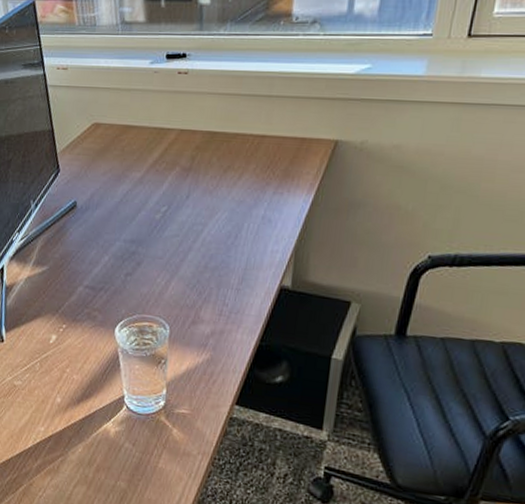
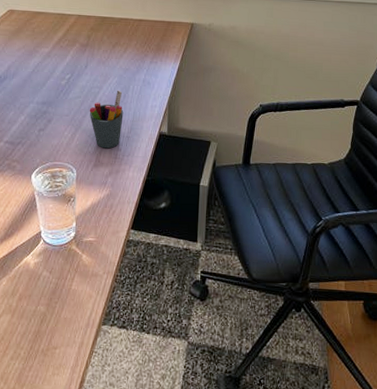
pen holder: none [189,229,234,303] -> present [89,90,124,149]

